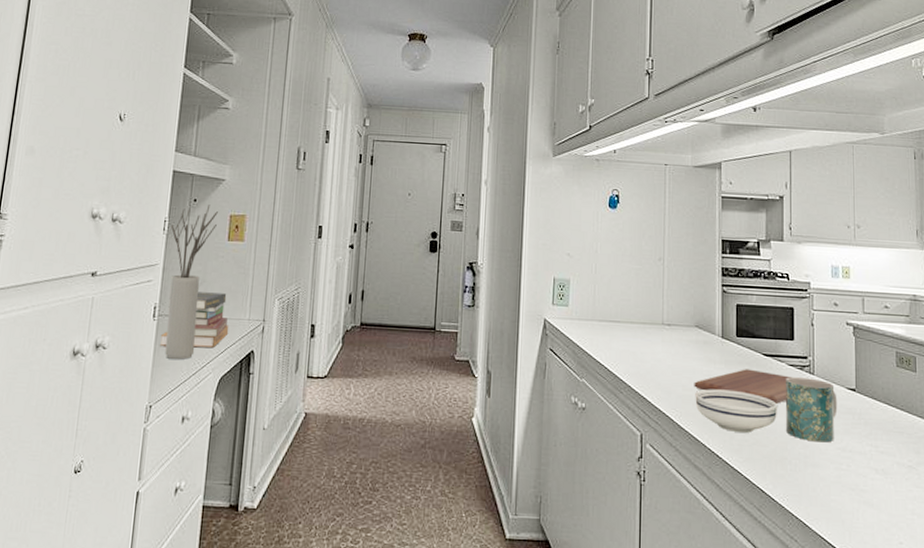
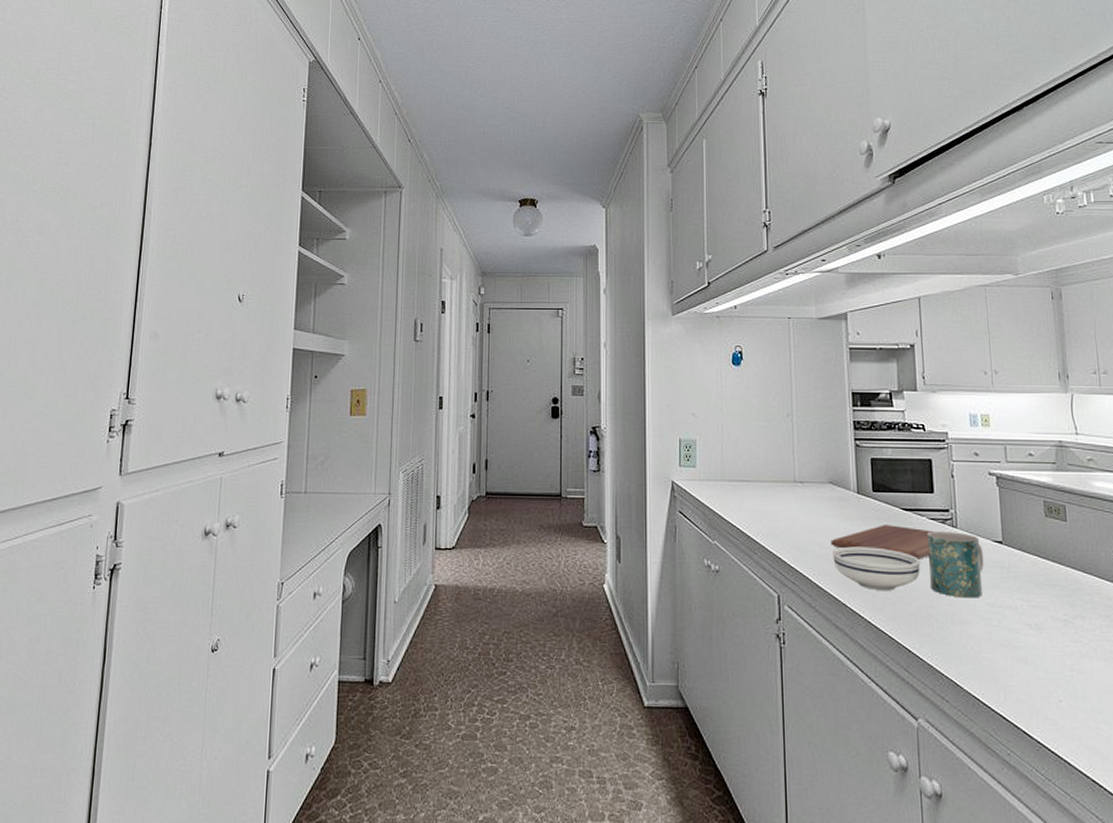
books: present [160,292,229,348] -> none [289,468,356,523]
vase: present [165,204,218,361] -> none [293,380,339,537]

